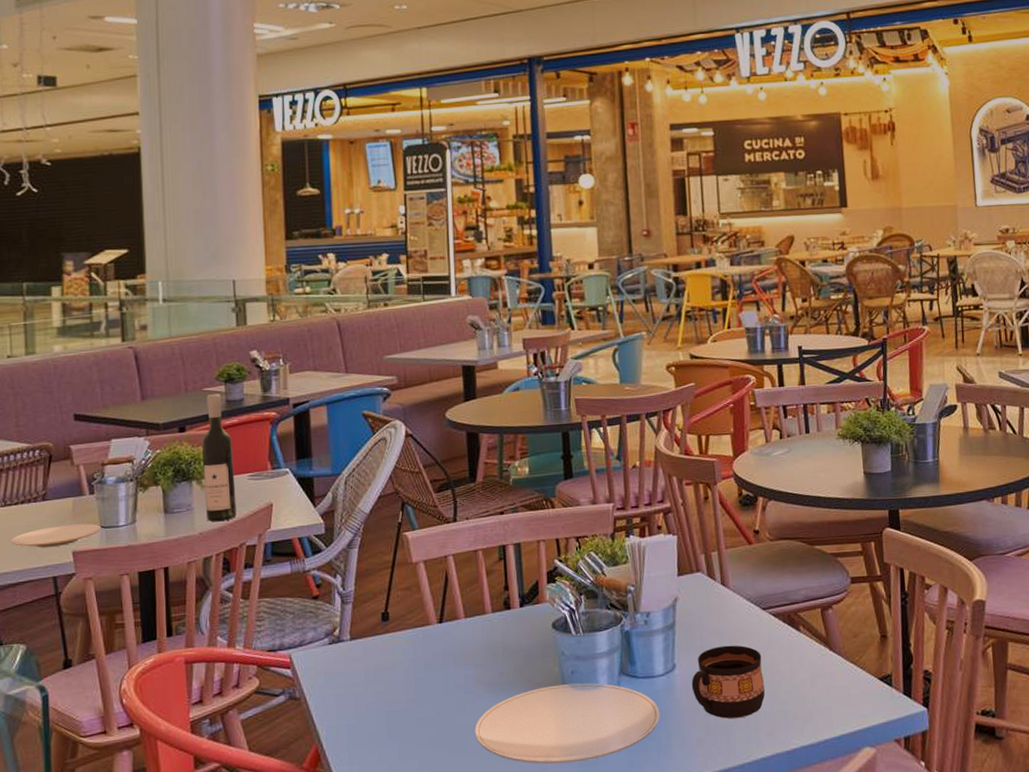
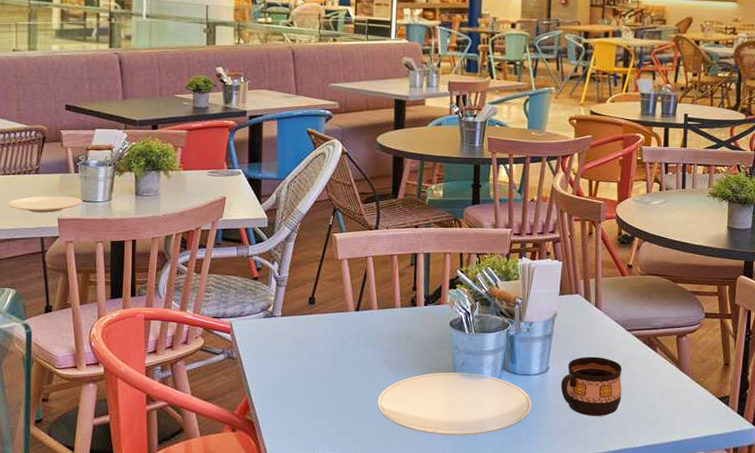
bottle: present [201,394,237,522] -> none [170,100,196,208]

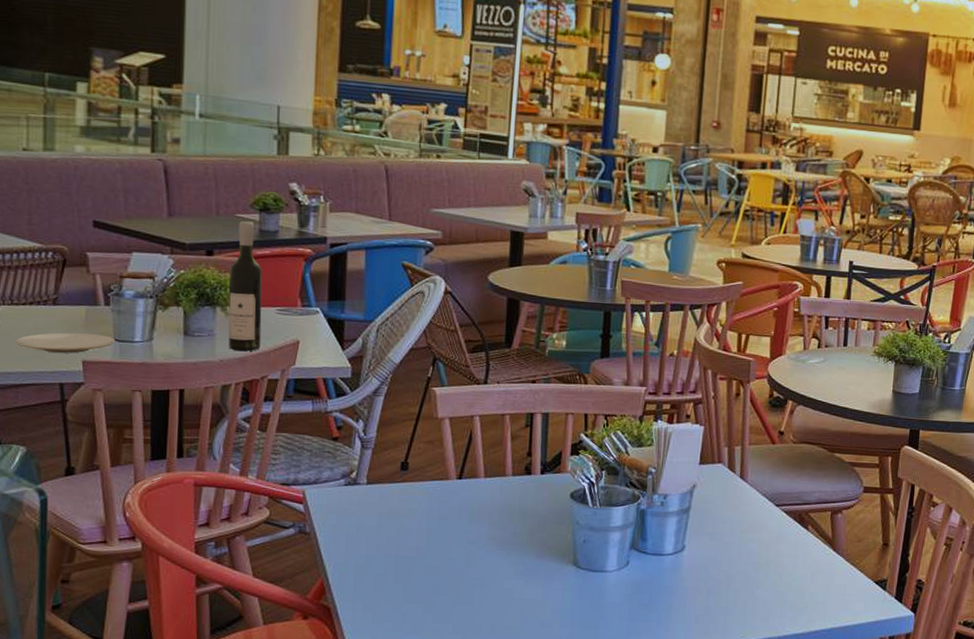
bottle: none [170,100,196,208] -> present [228,221,262,352]
plate: present [377,372,532,436] -> none [481,551,664,624]
cup: present [560,356,622,416] -> none [697,534,769,602]

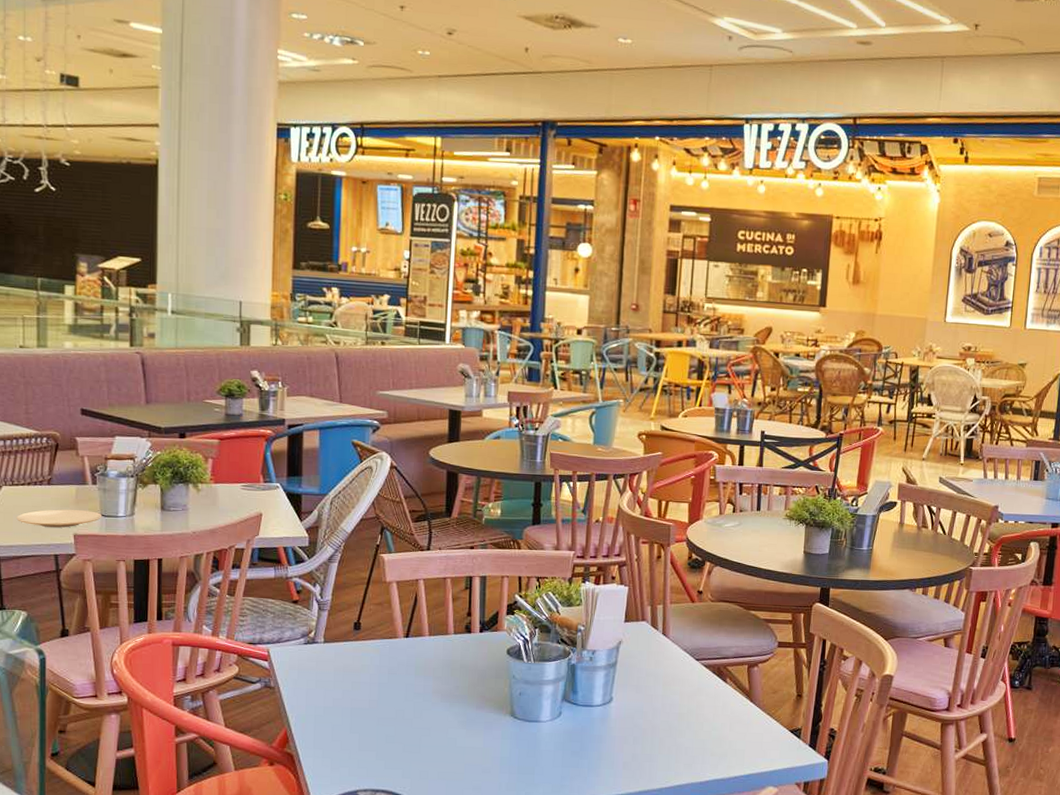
bottle: present [228,221,262,352] -> none [199,406,229,524]

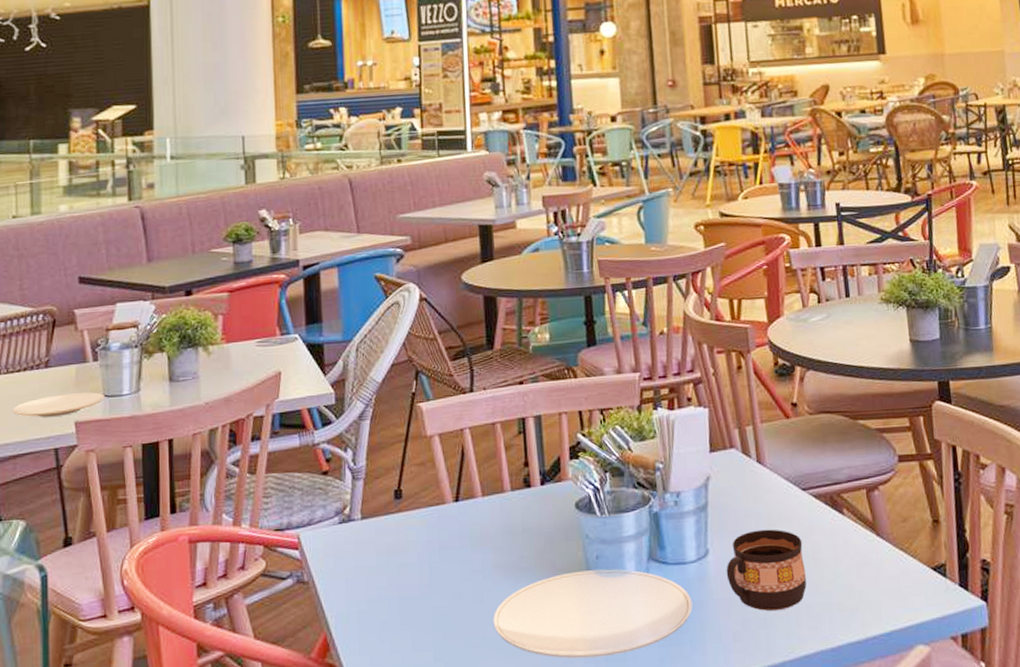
plate: none [428,703,594,770] -> present [493,569,693,659]
cup: none [624,687,690,749] -> present [726,529,807,611]

